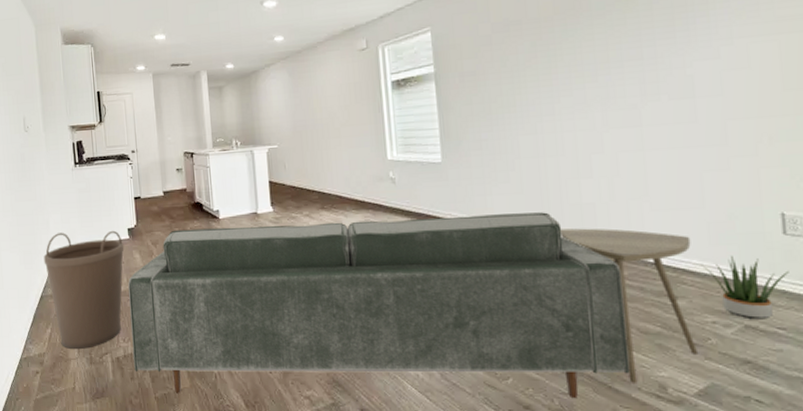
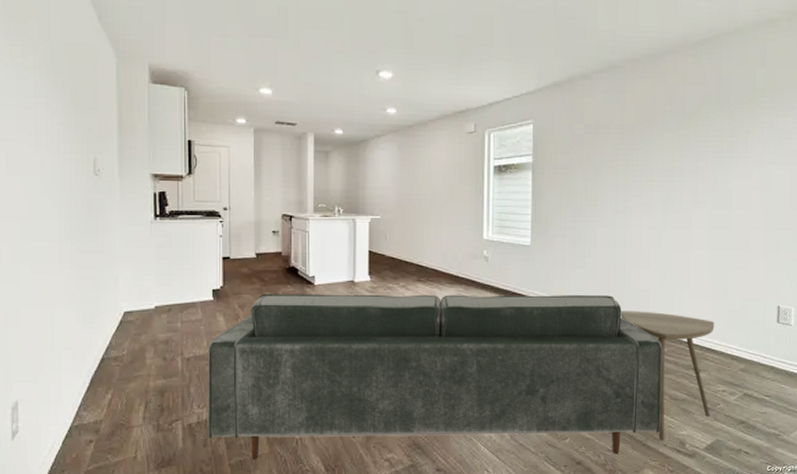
basket: present [43,230,124,349] -> none [108,290,207,415]
potted plant: present [702,256,789,320] -> none [720,338,778,389]

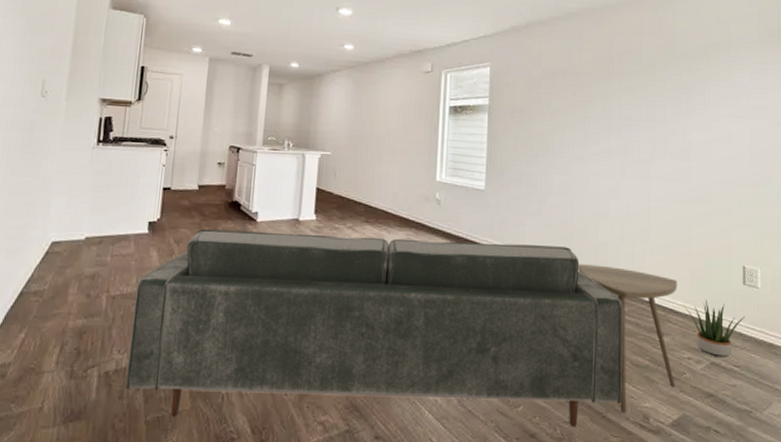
potted plant: none [720,338,778,389] -> present [684,300,745,358]

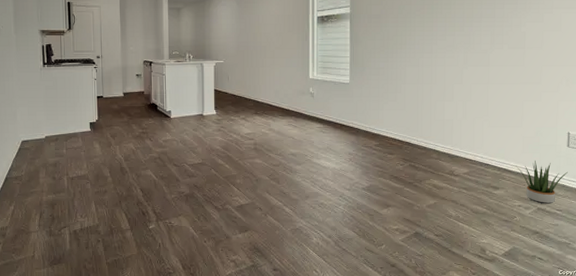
sofa: present [125,228,623,428] -> none [88,125,465,259]
side table: present [578,264,678,413] -> none [428,137,511,247]

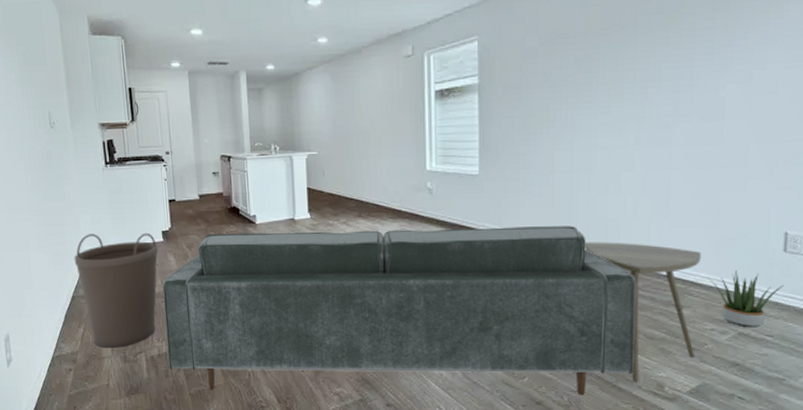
basket: none [9,123,86,223] -> present [74,232,159,348]
sofa: none [88,125,465,259] -> present [162,226,636,396]
side table: none [428,137,511,247] -> present [585,242,702,382]

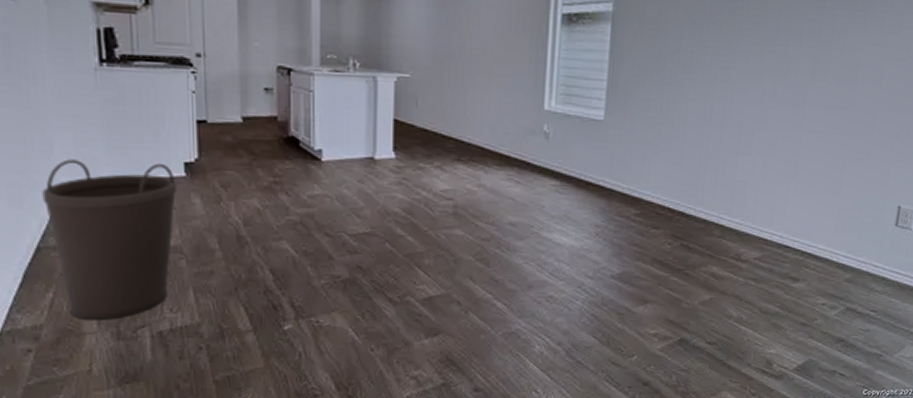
sofa: present [162,226,636,396] -> none [181,170,757,375]
side table: present [585,242,702,382] -> none [709,206,822,359]
potted plant: present [708,271,784,328] -> none [825,243,892,303]

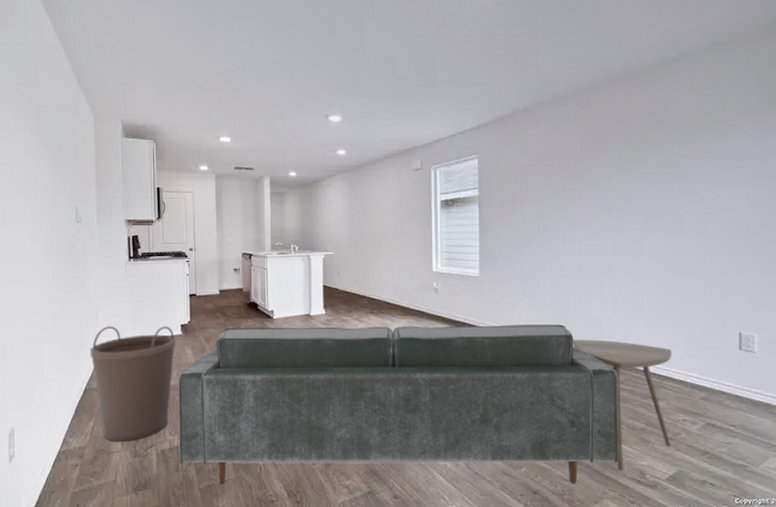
sofa: none [181,170,757,375] -> present [178,324,619,485]
side table: none [709,206,822,359] -> present [573,339,672,471]

